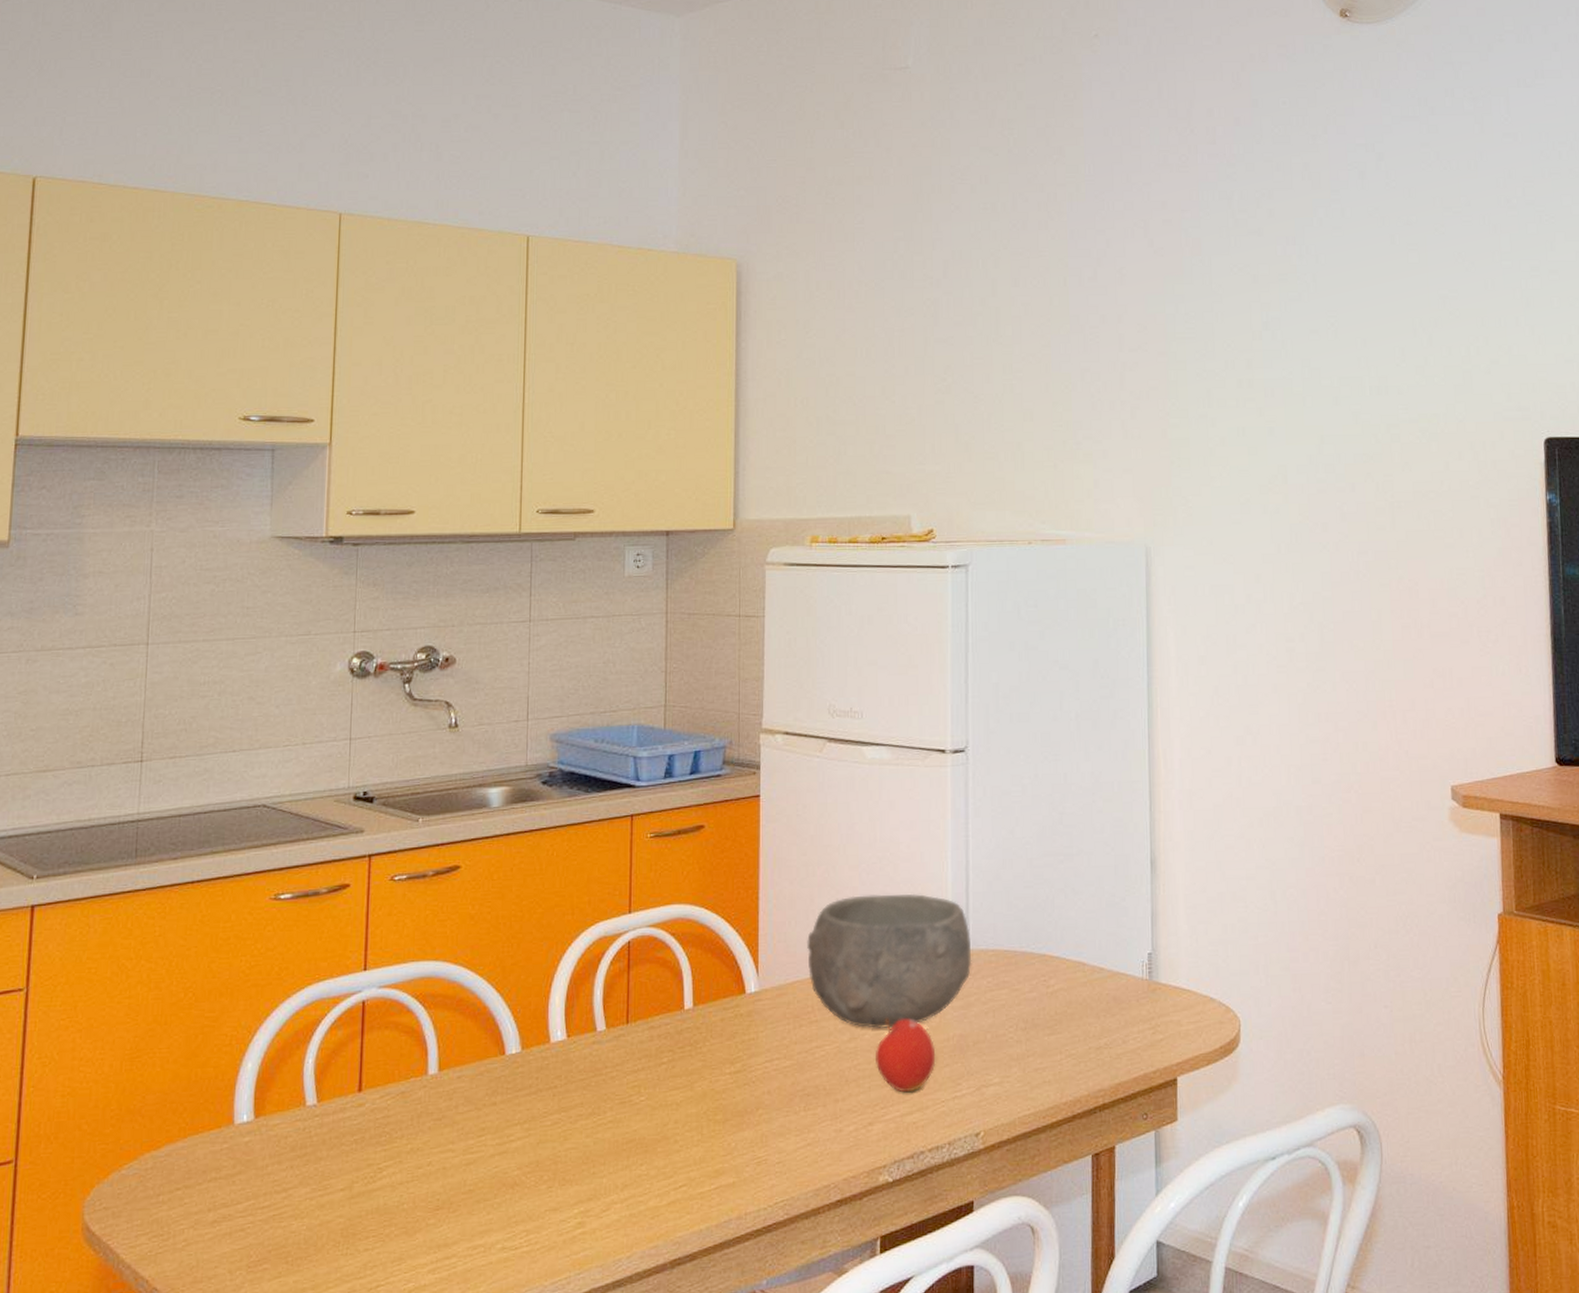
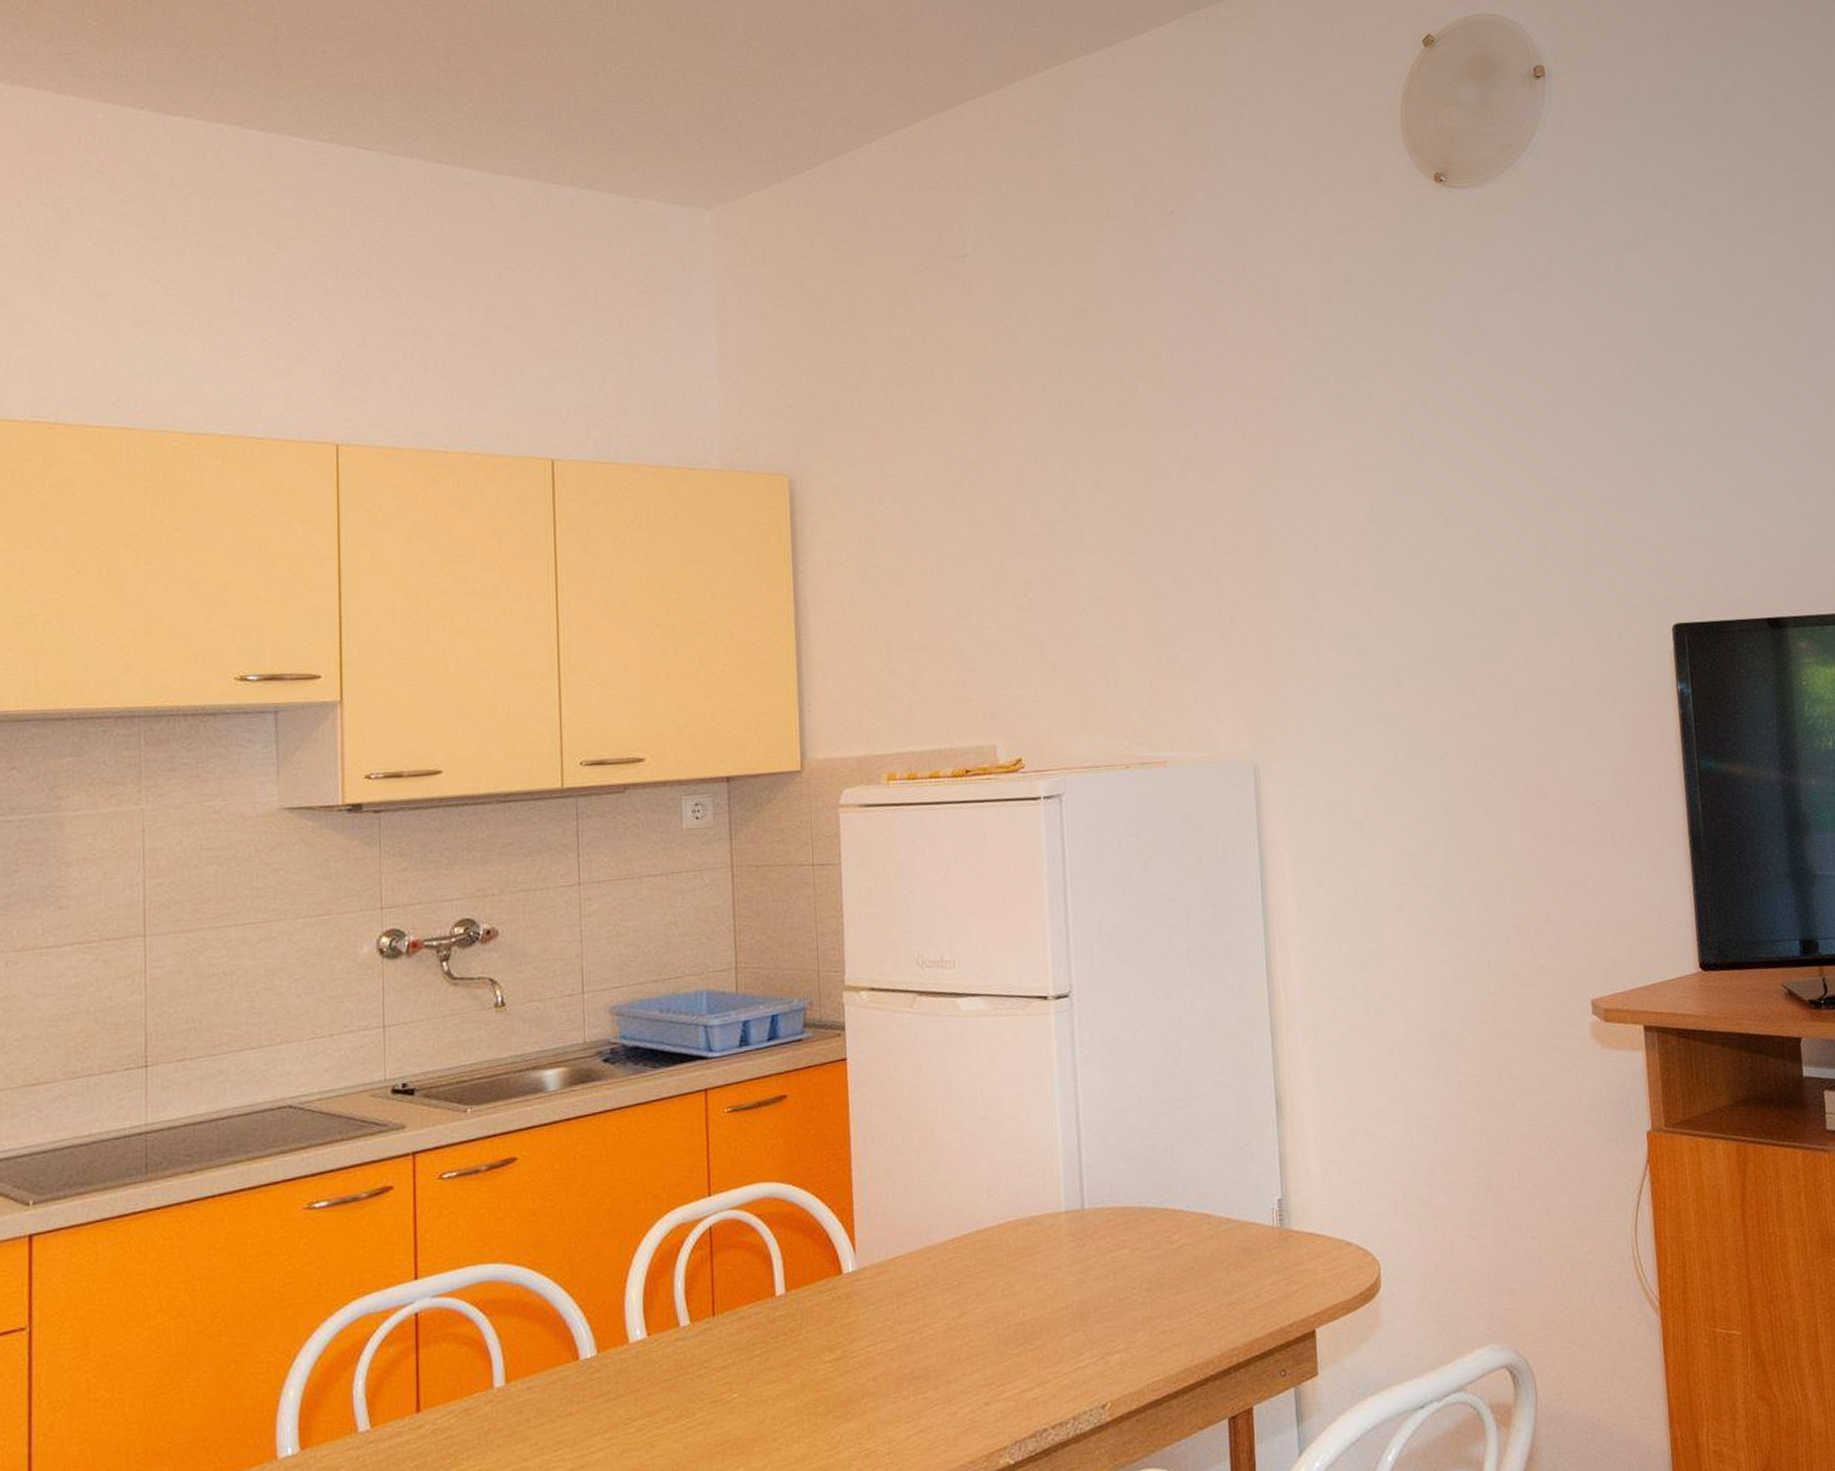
bowl: present [807,894,972,1028] -> none [907,1153,1089,1301]
fruit: present [876,1017,936,1093] -> none [988,1288,1055,1368]

